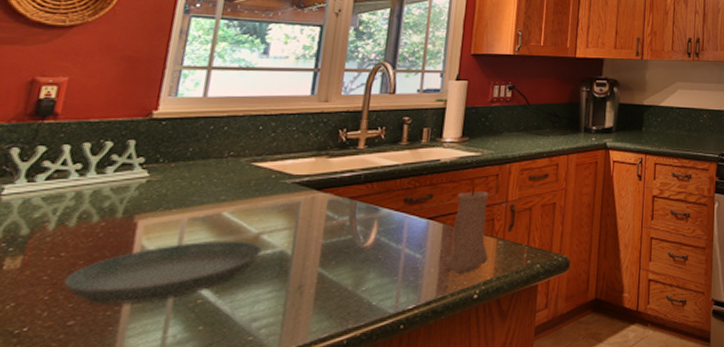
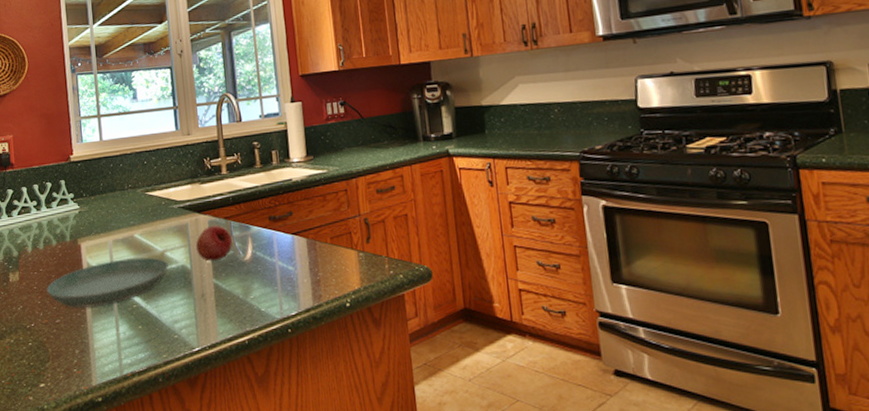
fruit: none [304,205,354,247] -> present [195,225,232,262]
candle: present [444,186,490,273] -> none [314,202,353,284]

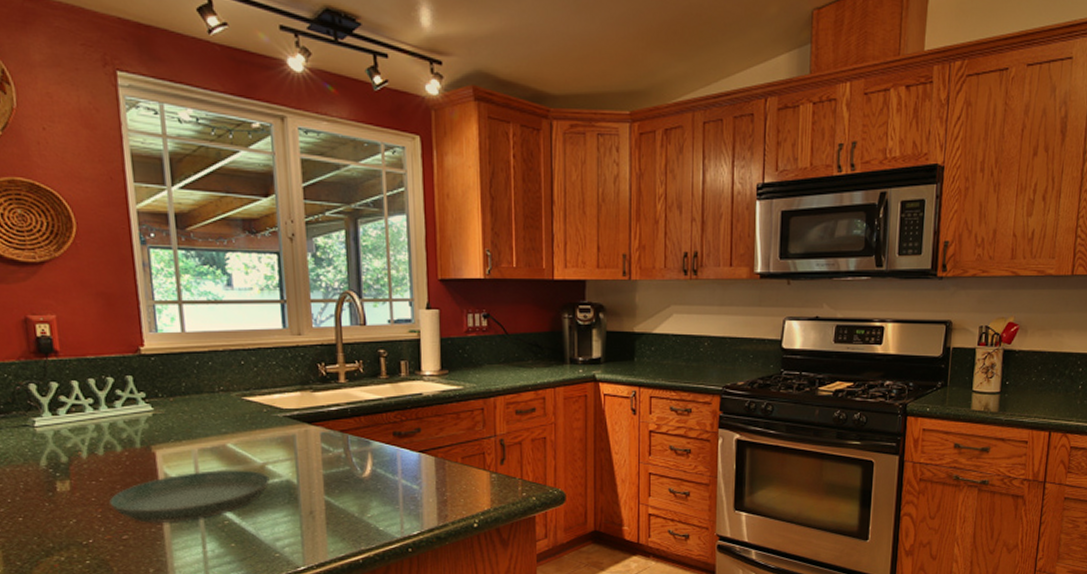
fruit: present [195,225,232,262] -> none [304,438,349,477]

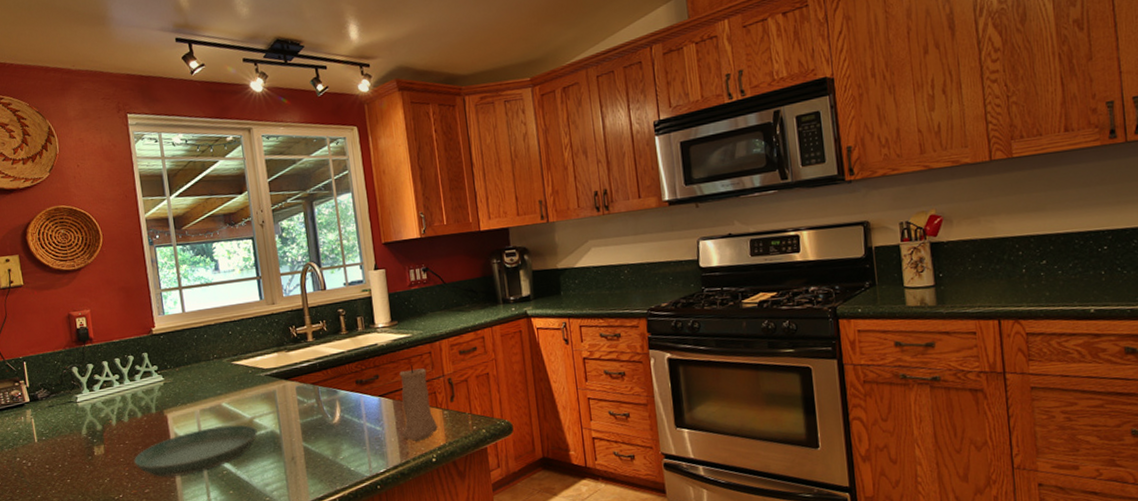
candle: none [442,420,483,504] -> present [399,364,438,441]

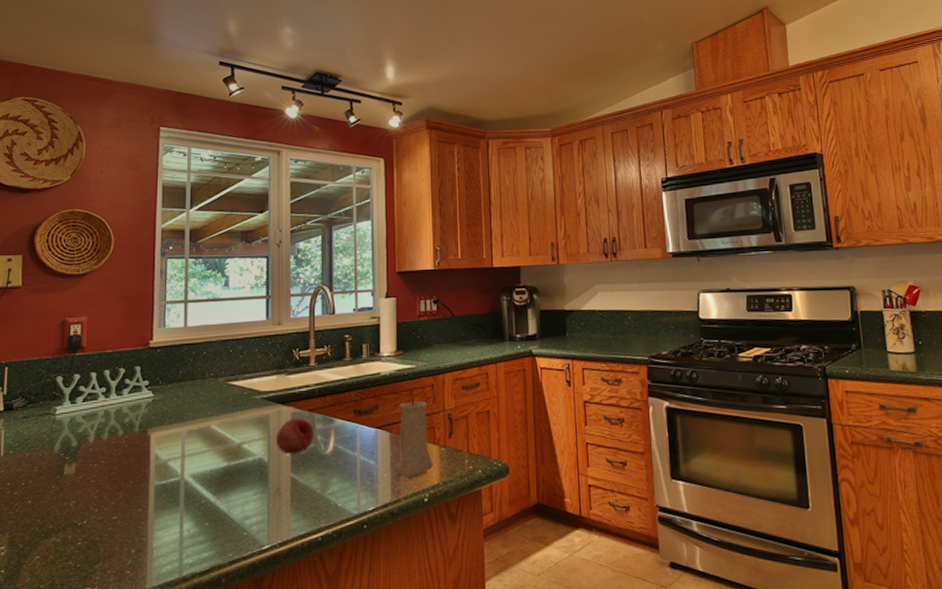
saucer: present [134,424,258,477] -> none [106,449,244,503]
fruit: none [284,390,321,426] -> present [275,417,314,455]

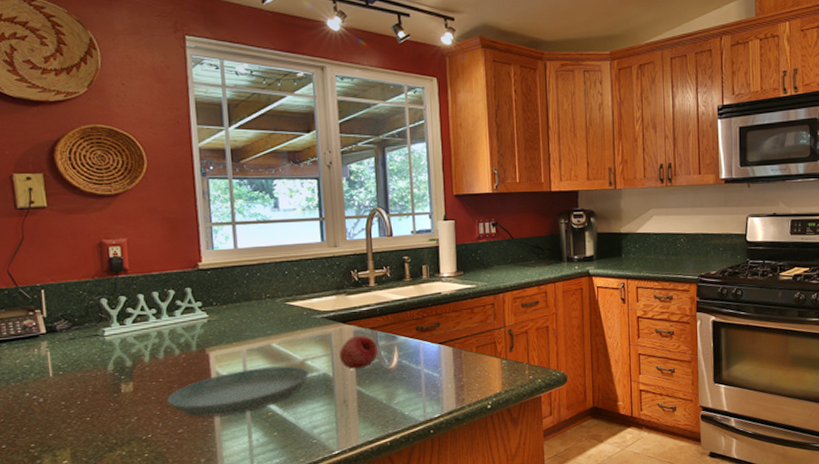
saucer: none [106,449,244,503] -> present [167,366,309,417]
candle: present [395,396,433,478] -> none [459,314,495,388]

